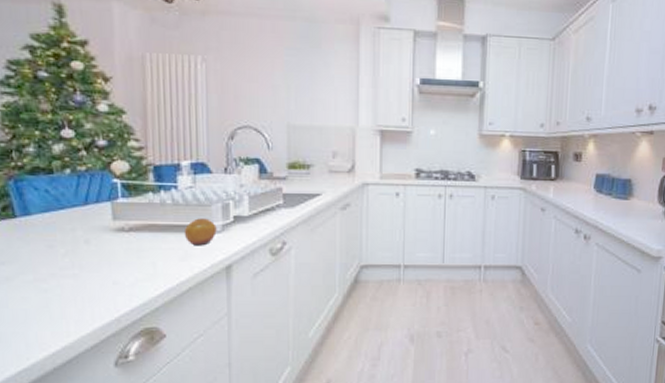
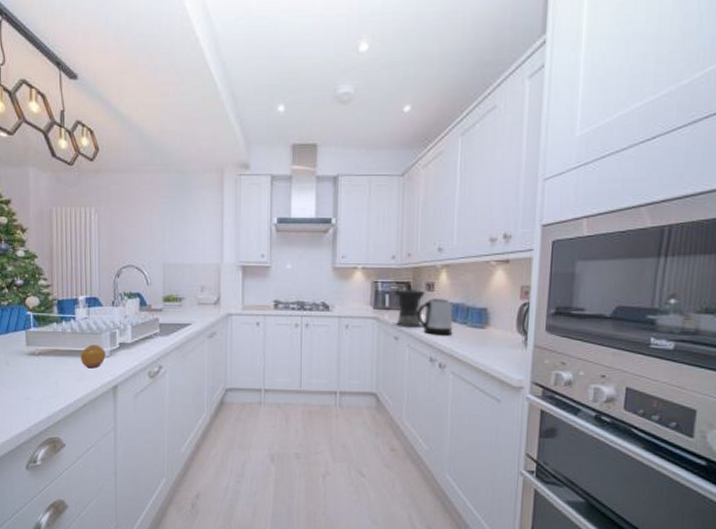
coffee maker: none [540,154,574,200] -> present [393,284,426,329]
kettle: none [564,169,600,208] -> present [417,298,454,337]

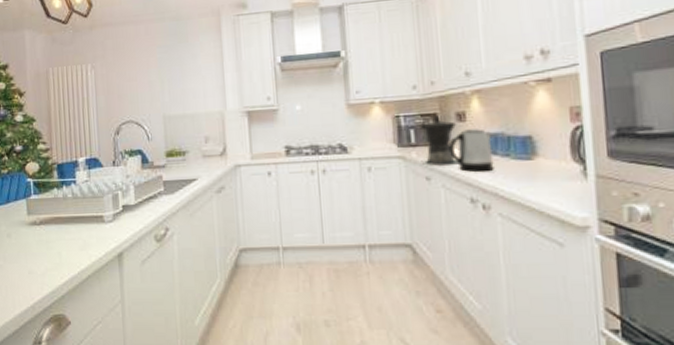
fruit: present [80,345,106,369] -> none [82,209,109,236]

